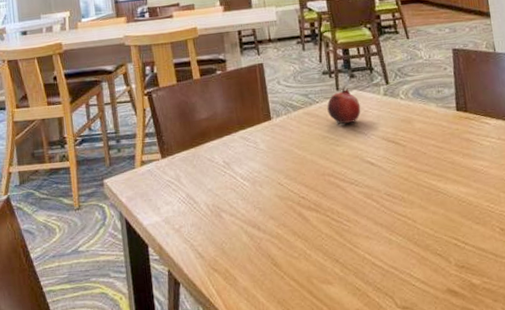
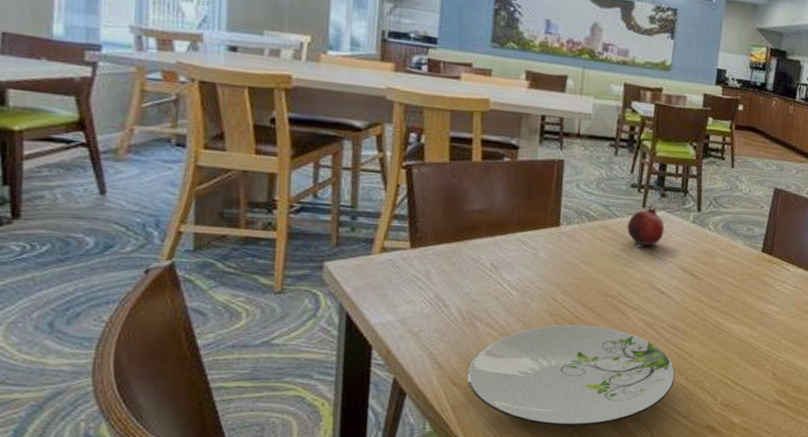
plate: none [223,203,405,302] -> present [467,324,675,426]

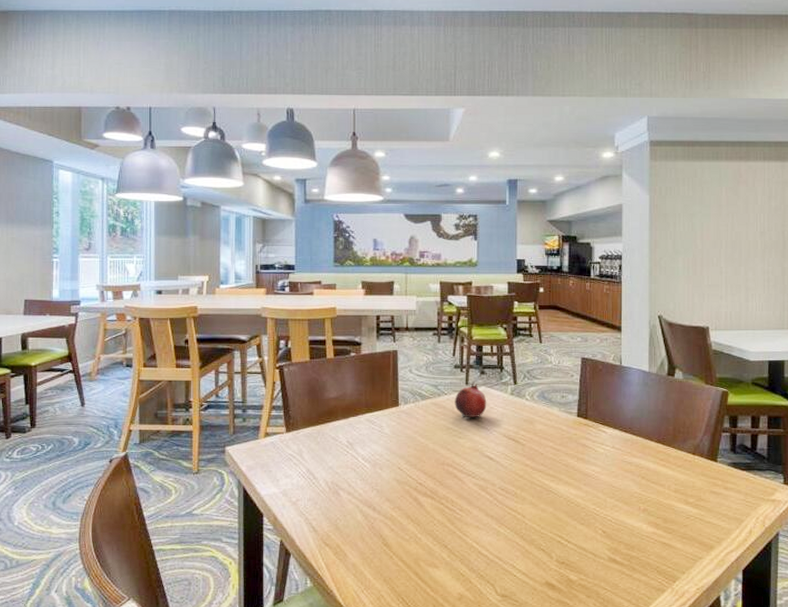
plate: present [467,324,675,426] -> none [336,491,511,582]

